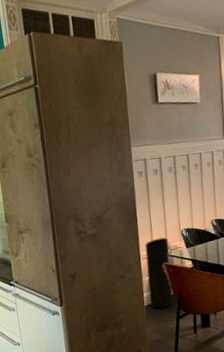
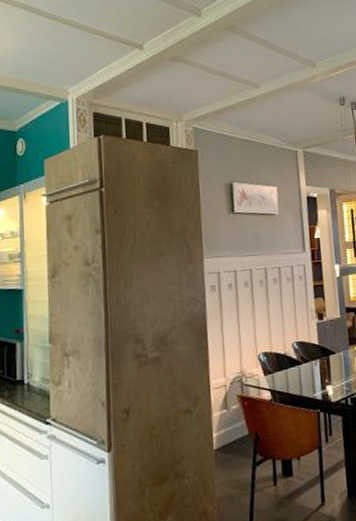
trash can: present [145,237,173,308] -> none [216,363,248,452]

